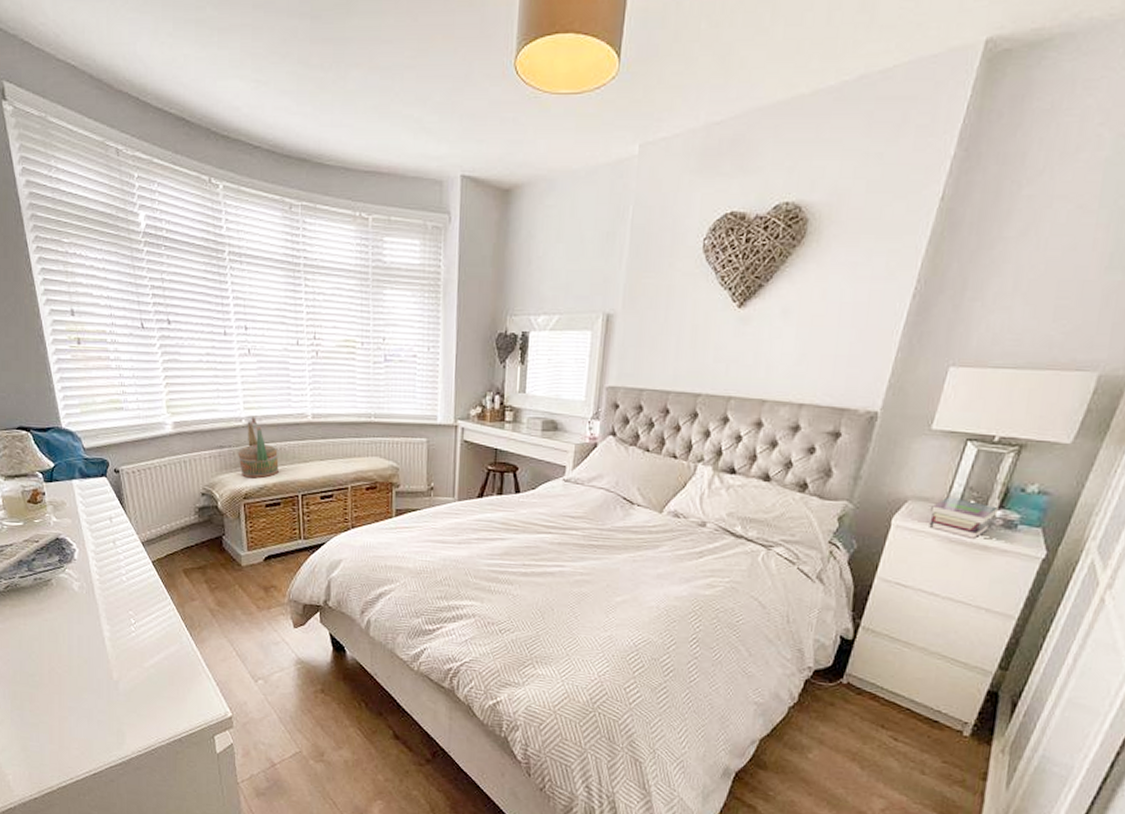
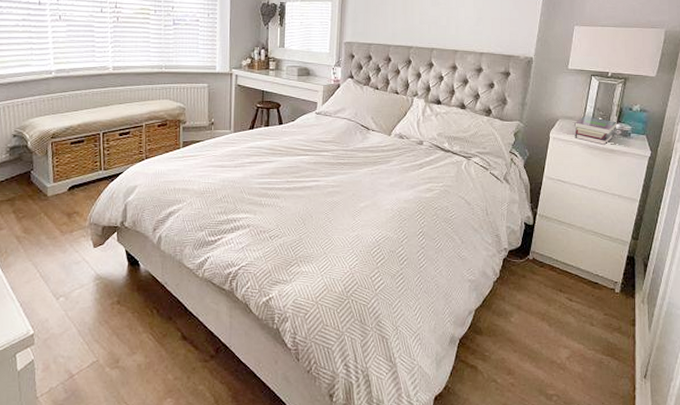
decorative basket: present [238,417,279,479] -> none [47,70,83,121]

